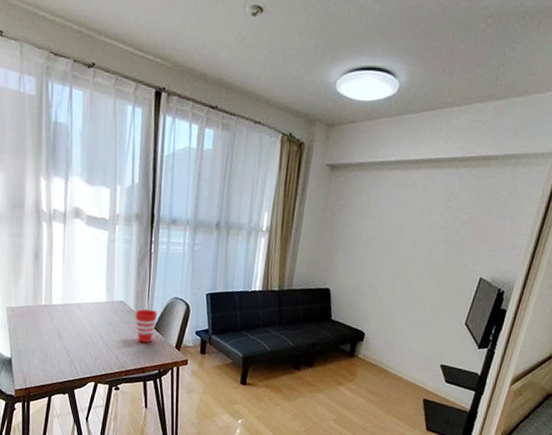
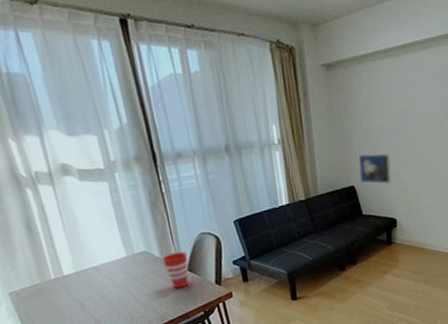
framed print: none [337,259,375,295] -> present [358,153,392,184]

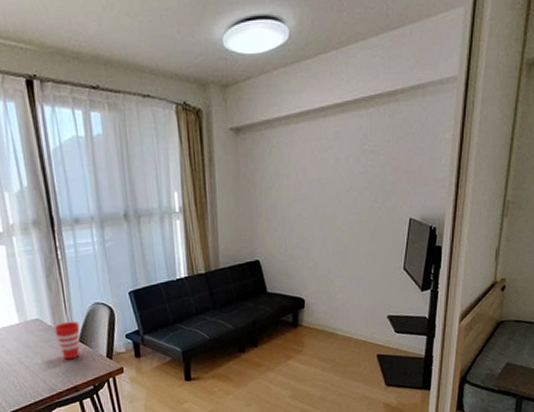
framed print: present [358,153,392,184] -> none [265,226,302,260]

